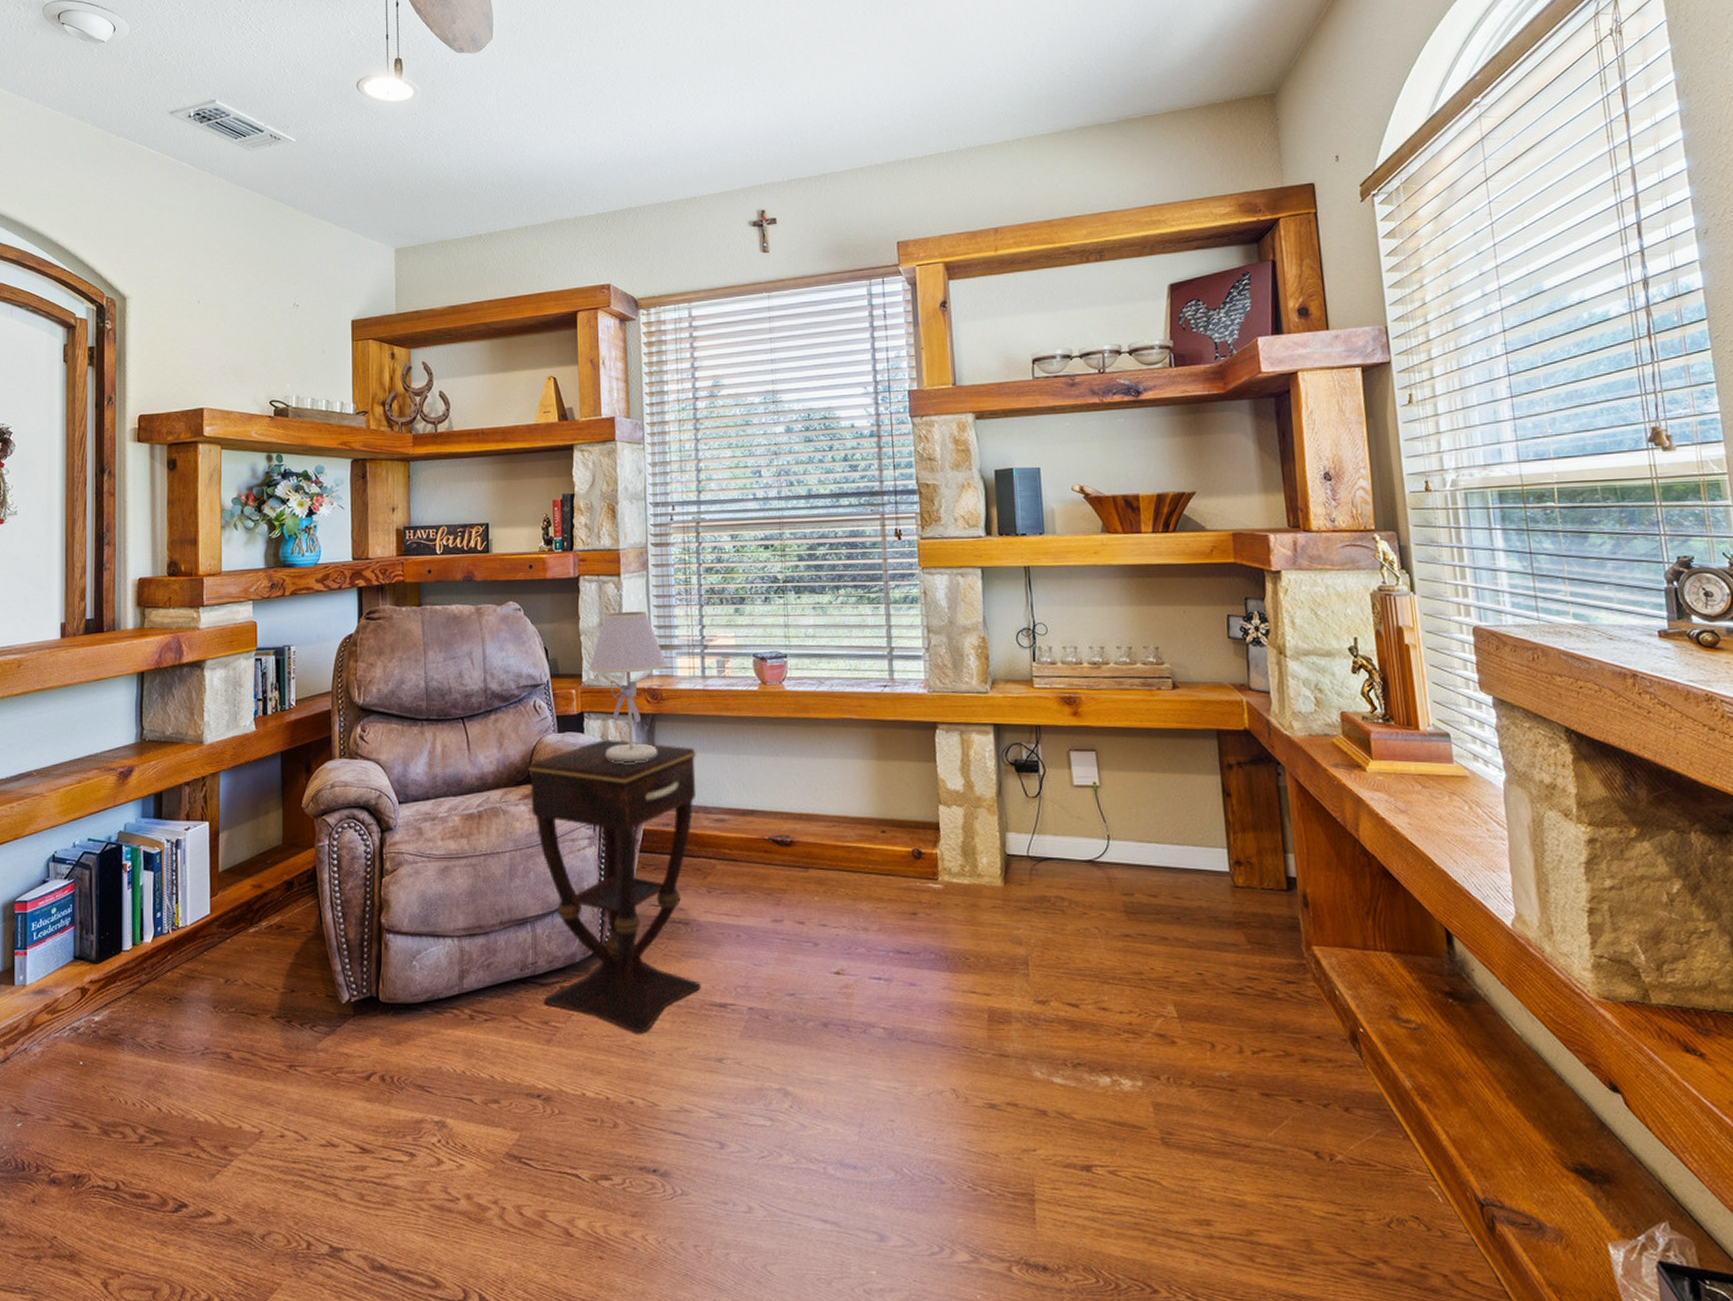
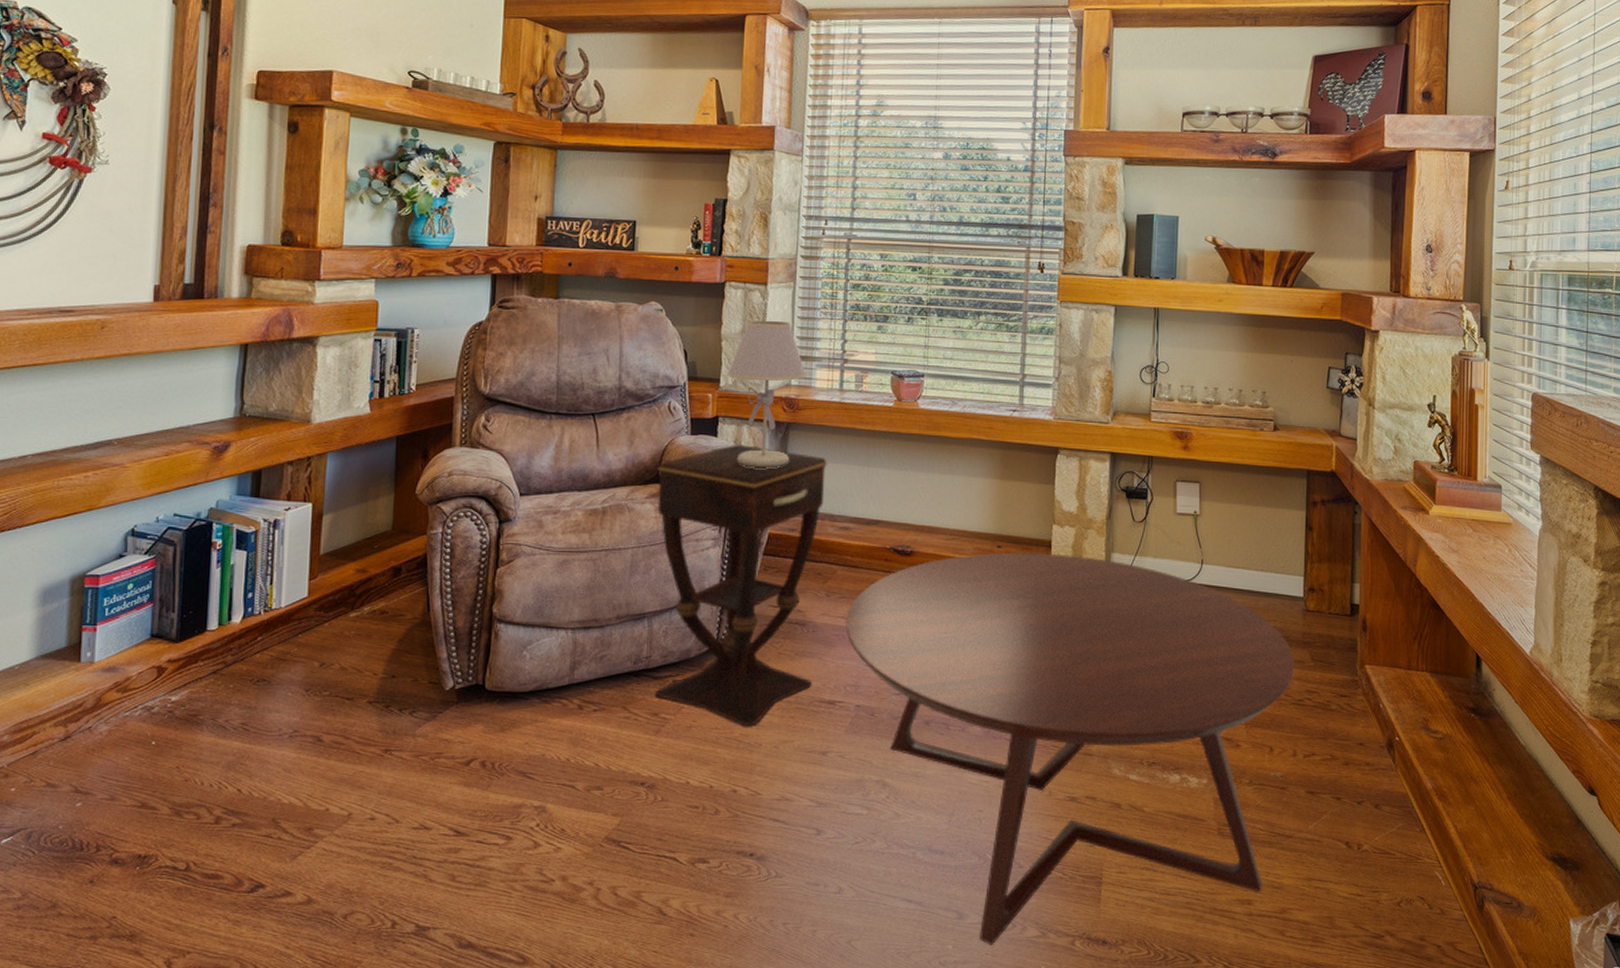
coffee table: none [729,835,1229,1271] -> present [844,551,1294,945]

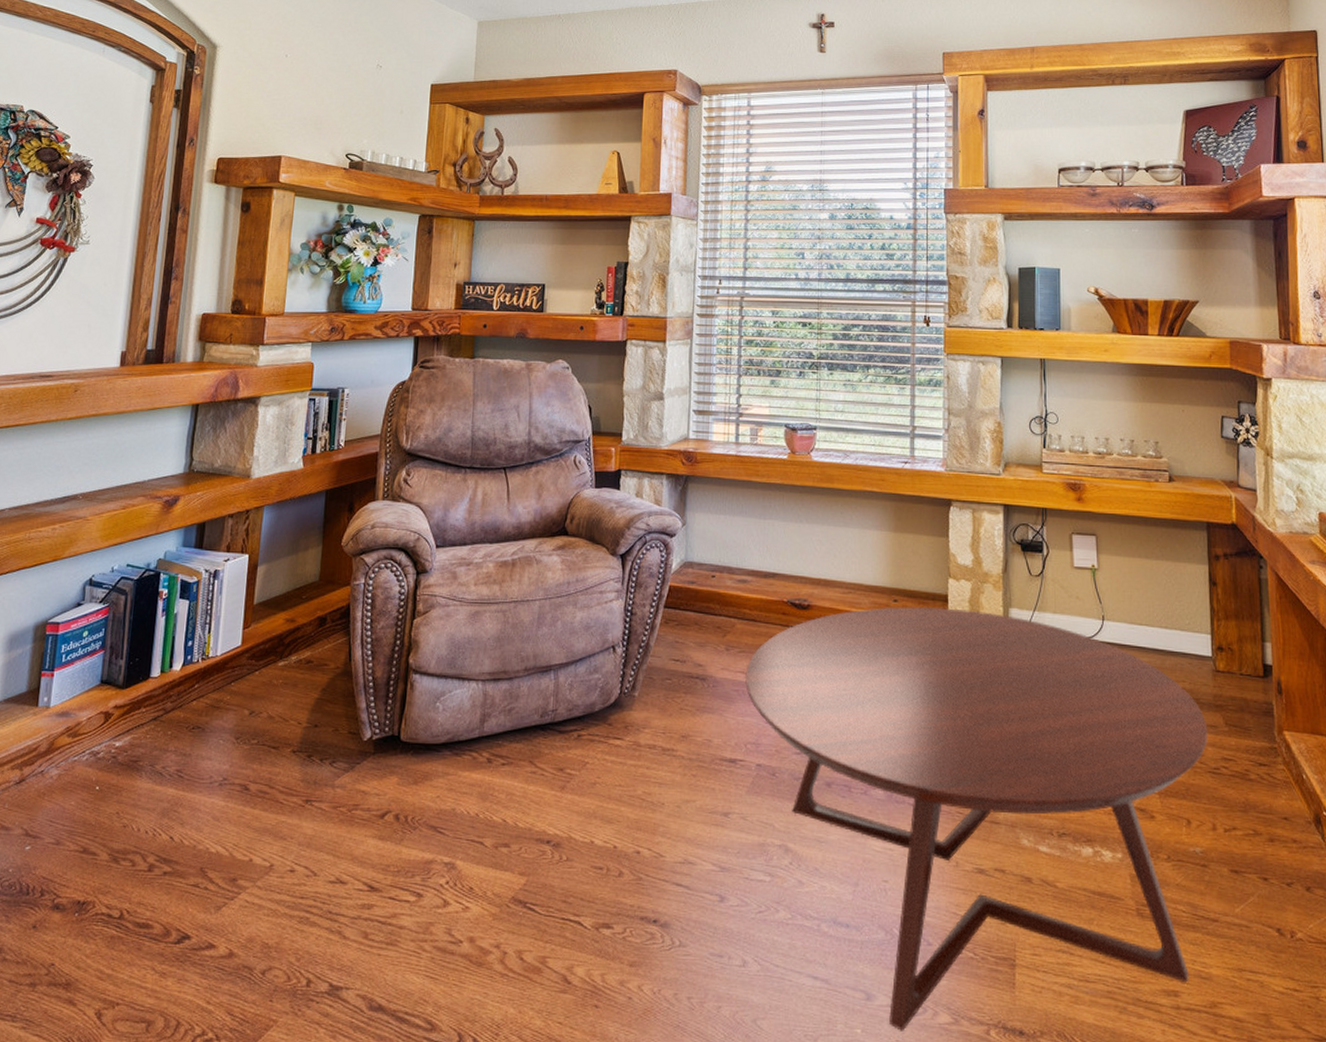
side table: present [655,443,827,727] -> none [561,496,725,784]
table lamp: present [727,320,807,469] -> none [629,376,704,521]

